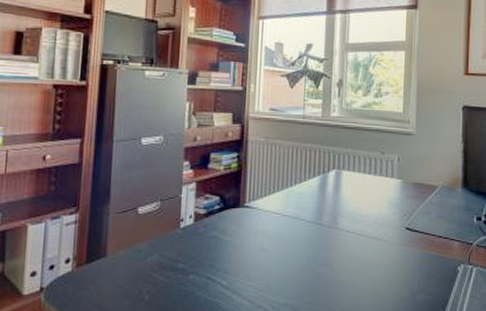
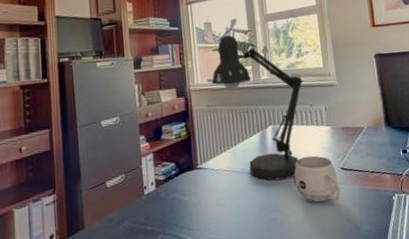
desk lamp: none [274,61,378,232] -> present [211,35,303,181]
mug: none [351,209,401,264] -> present [294,155,341,203]

